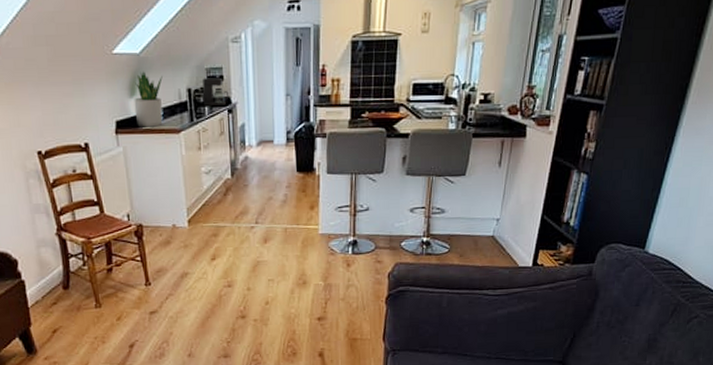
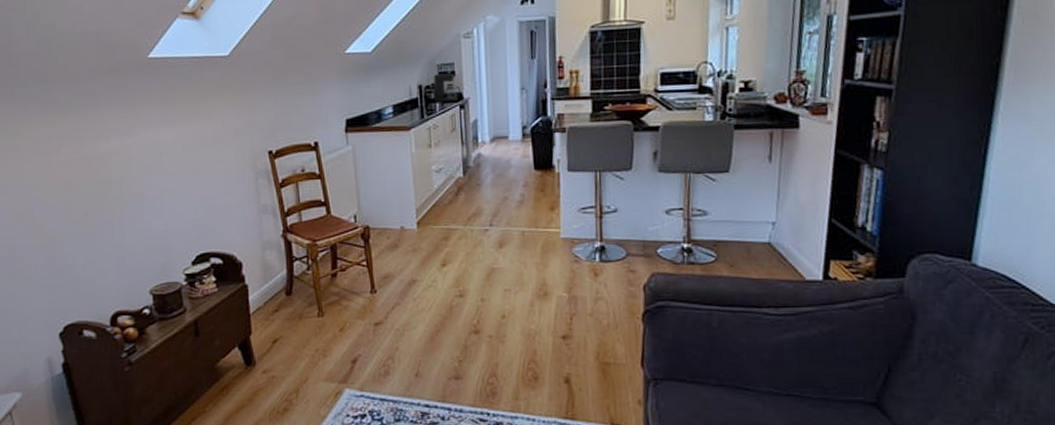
planter: present [134,71,163,127] -> none [364,69,394,125]

